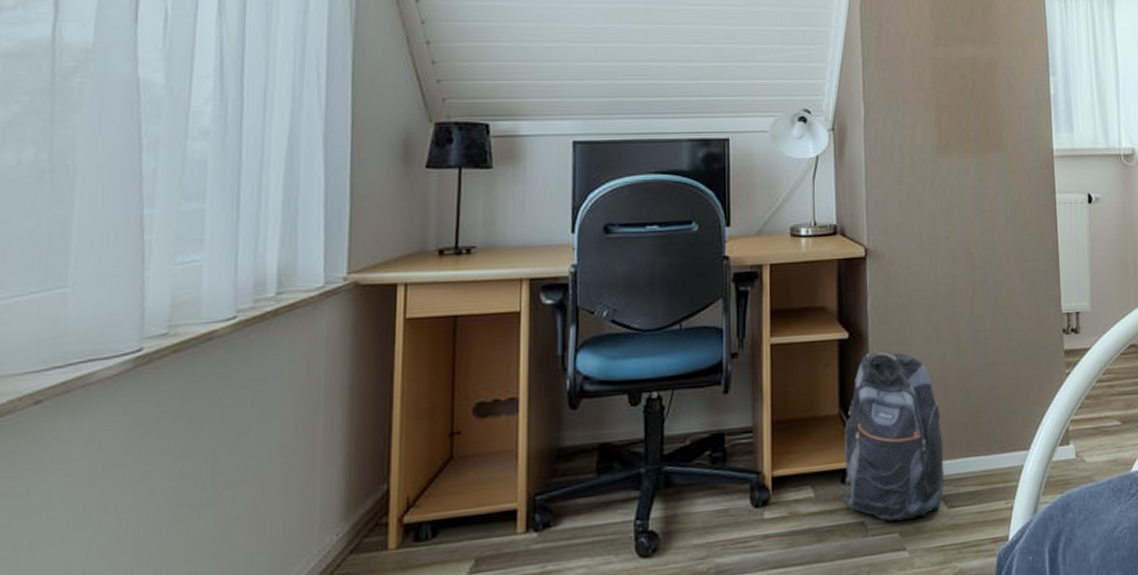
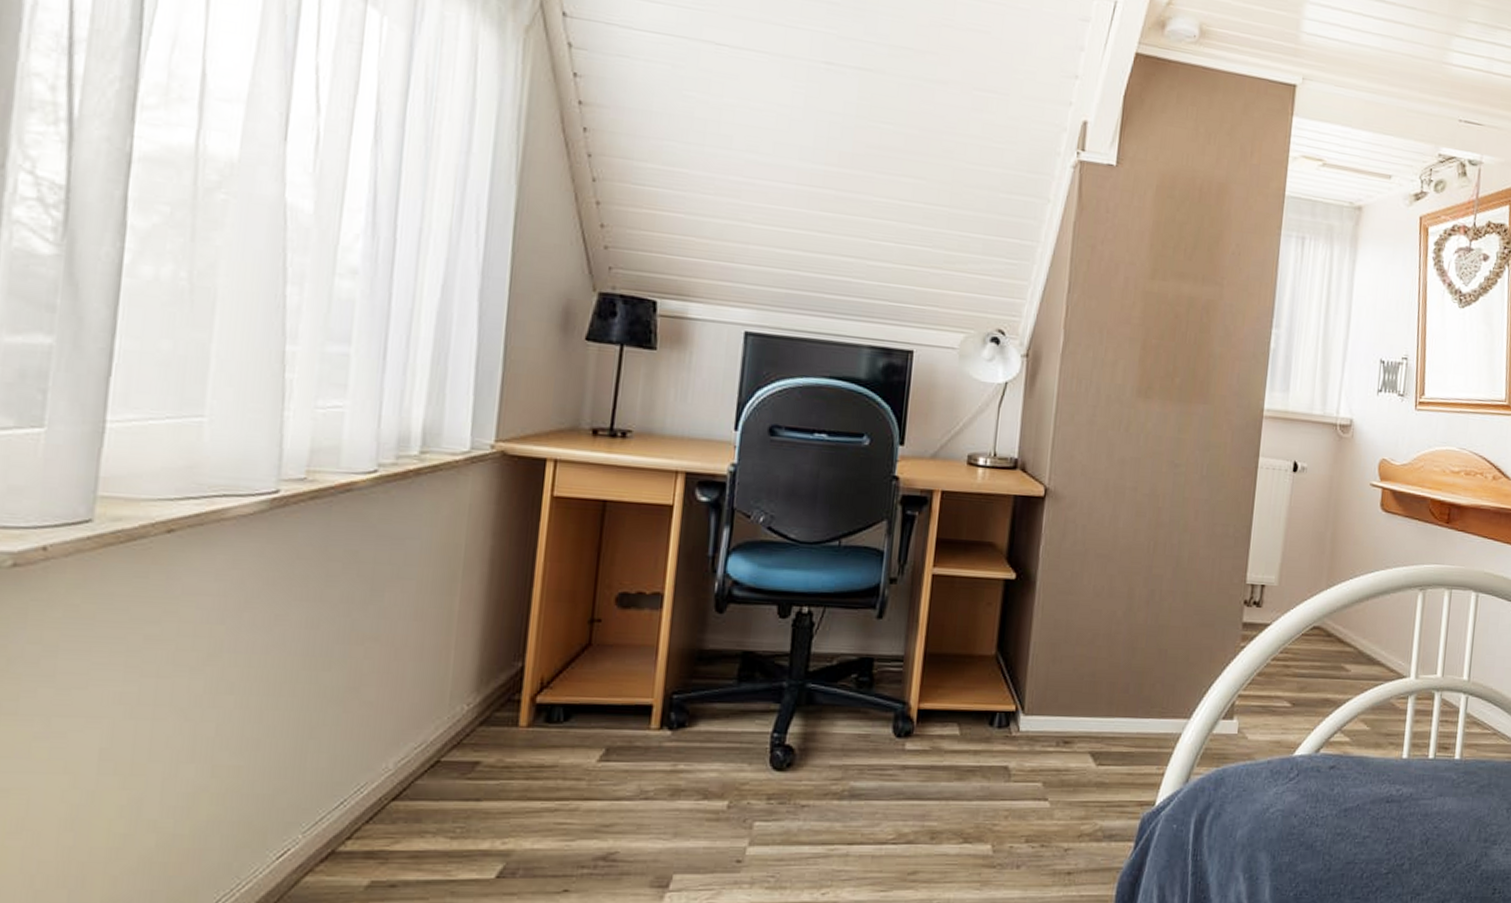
backpack: present [842,350,945,523] -> none [988,597,1102,772]

